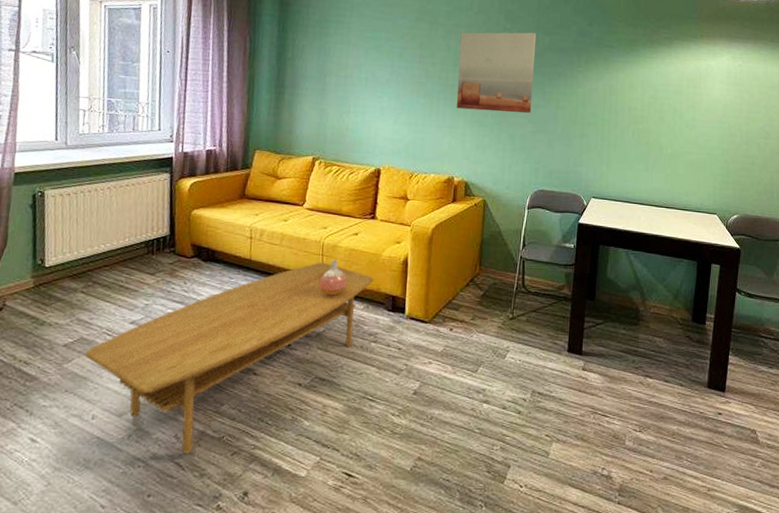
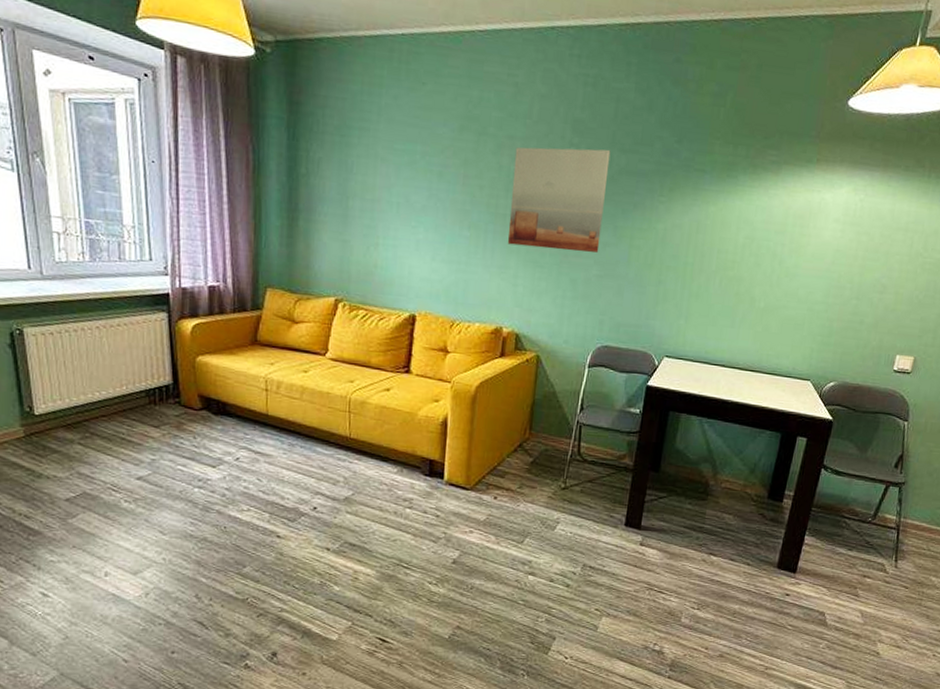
coffee table: present [86,262,374,454] -> none [91,419,408,614]
vase: present [319,260,347,297] -> none [346,418,378,459]

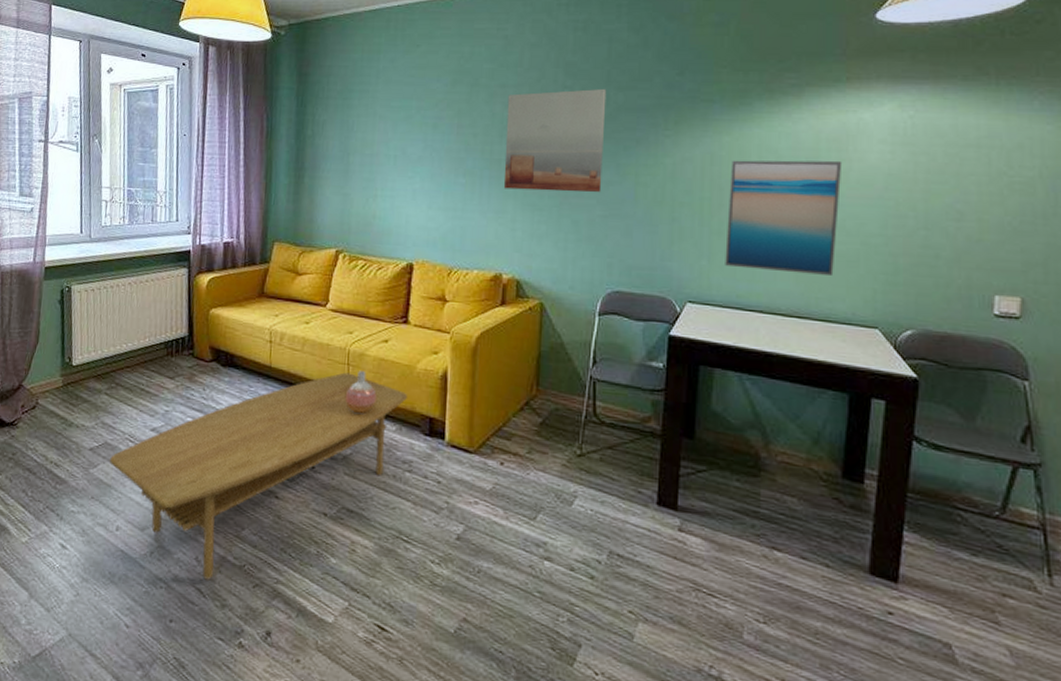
coffee table: none [91,419,408,614] -> present [110,372,407,580]
vase: none [346,418,378,459] -> present [344,371,377,415]
wall art: none [699,229,803,336] -> present [725,160,843,275]

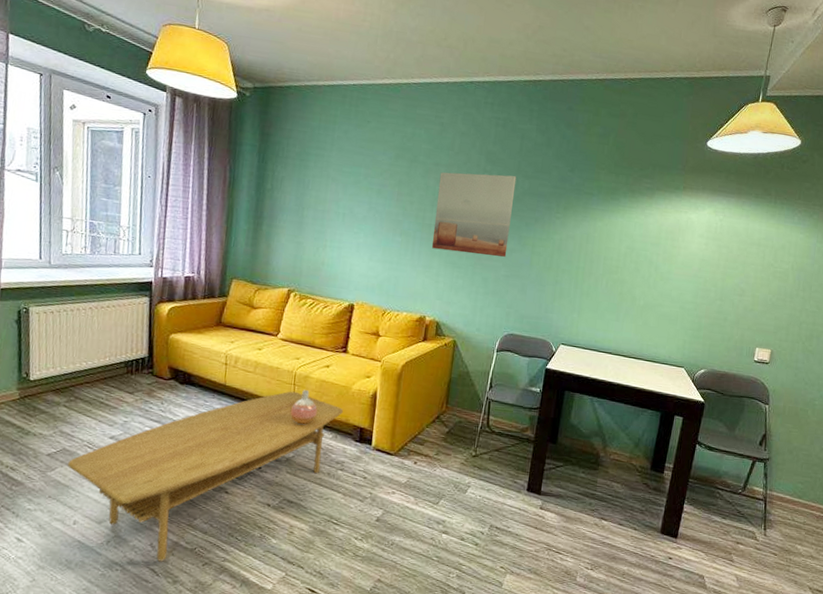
wall art: present [725,160,843,275] -> none [589,240,674,329]

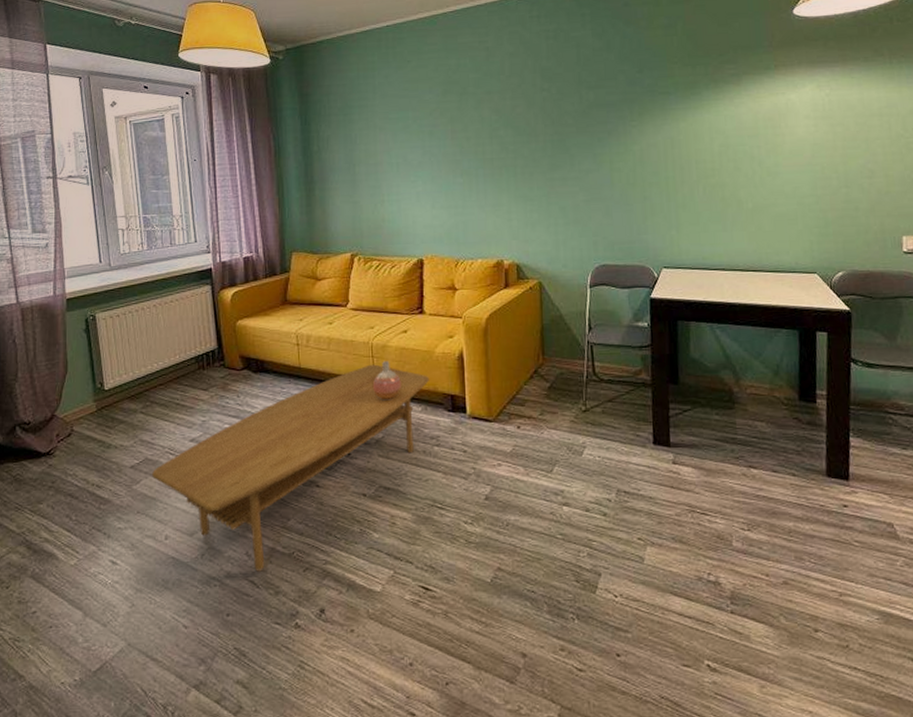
wall art: present [431,172,517,257] -> none [494,88,583,185]

